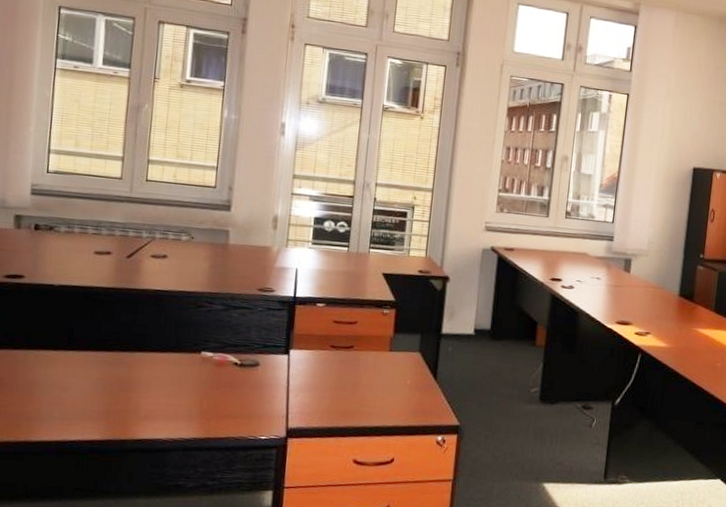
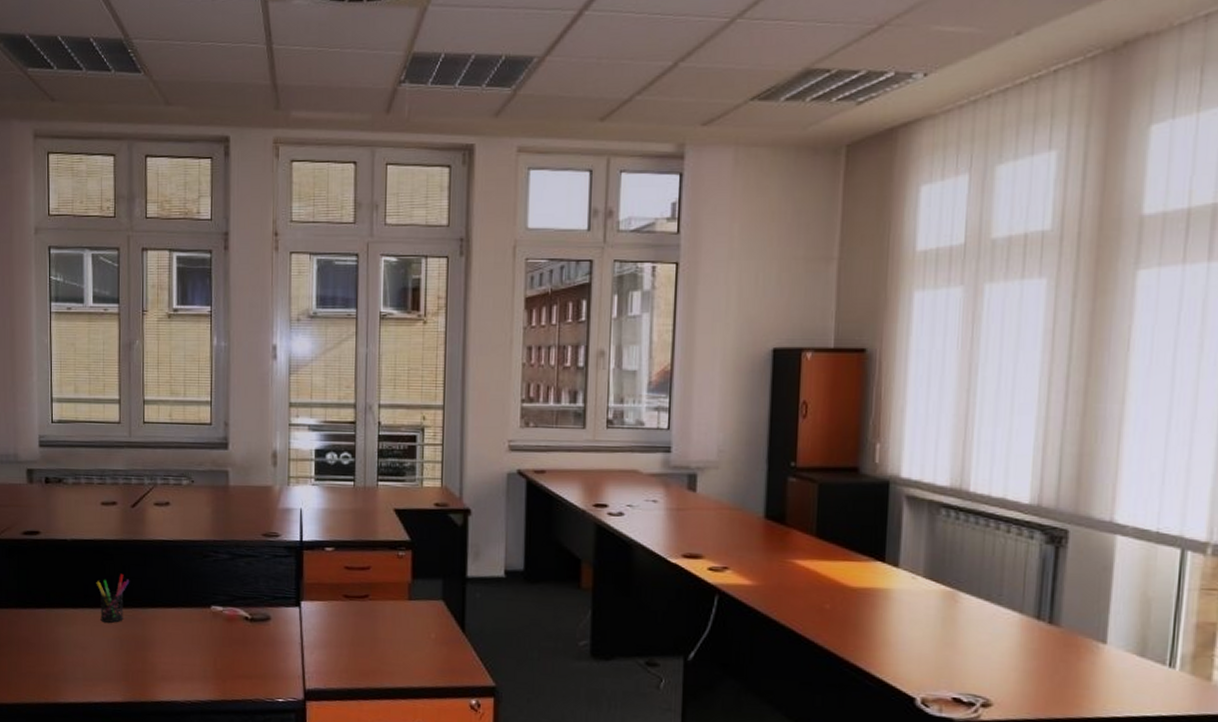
pen holder: none [82,319,119,365] -> present [96,573,130,623]

